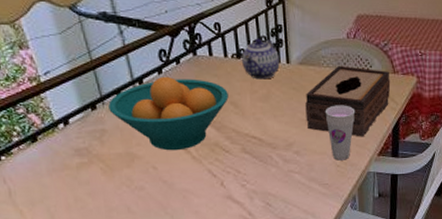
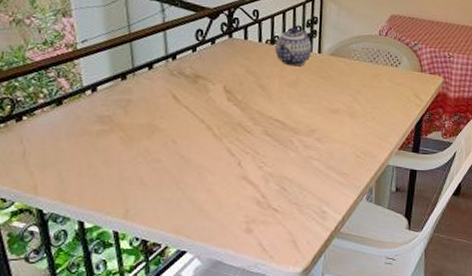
fruit bowl: present [108,76,229,151] -> none [138,54,258,127]
tissue box: present [305,65,391,137] -> none [331,59,418,130]
cup: present [325,105,356,161] -> none [350,97,381,151]

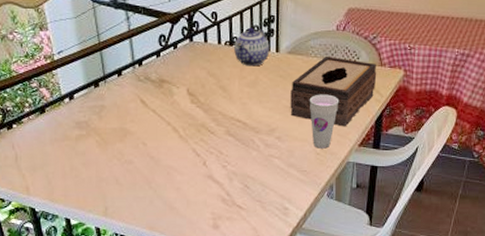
tissue box: none [331,59,418,130] -> present [290,55,377,127]
cup: none [350,97,381,151] -> present [309,94,340,149]

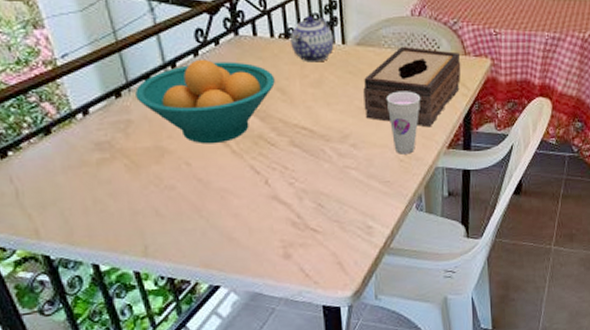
fruit bowl: none [110,59,218,129] -> present [135,59,275,144]

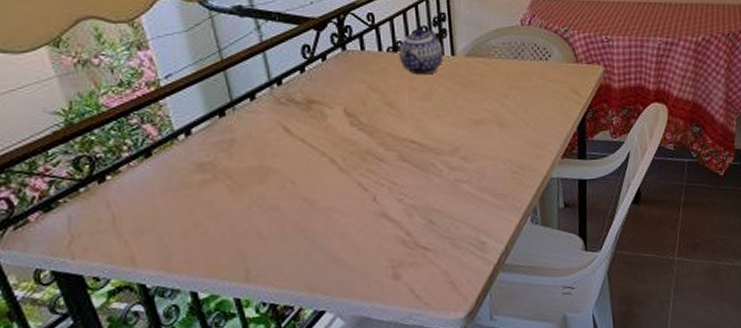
fruit bowl: present [135,59,275,144] -> none [240,75,383,162]
tissue box: present [363,46,461,128] -> none [474,55,574,137]
cup: present [386,91,421,154] -> none [497,100,533,166]

